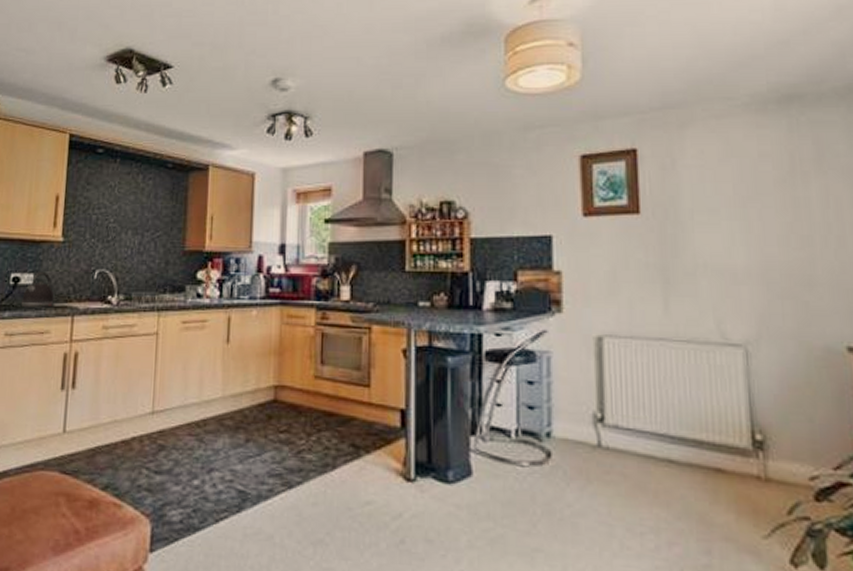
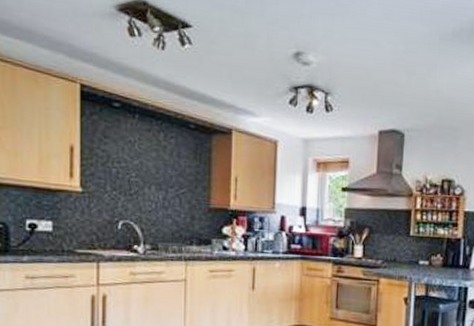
kettle: present [20,271,55,308] -> none [40,219,77,254]

